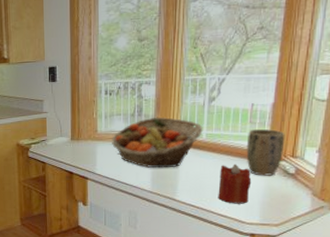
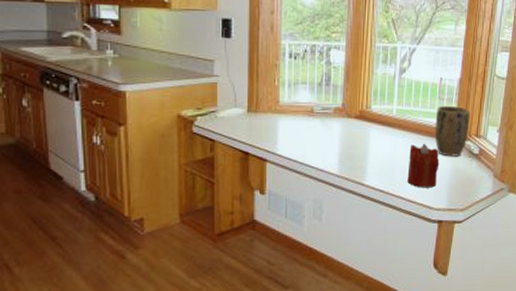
fruit basket: present [112,117,203,168] -> none [296,89,393,148]

